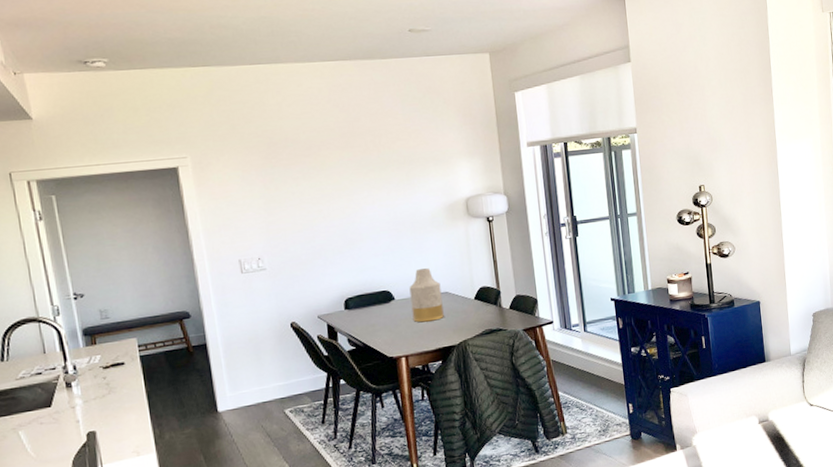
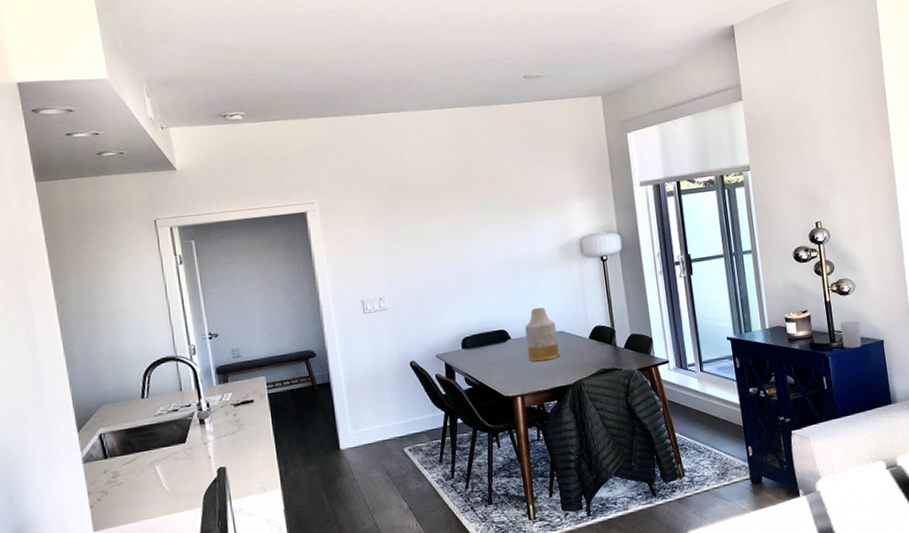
candle holder: none [719,282,740,310] -> present [840,321,862,349]

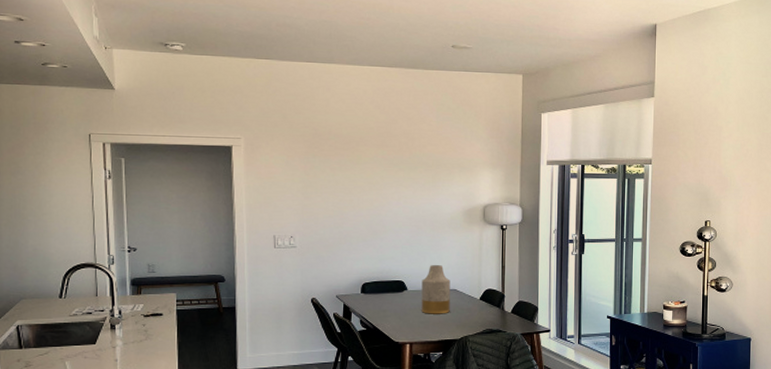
candle holder: present [840,321,862,349] -> none [713,317,733,342]

